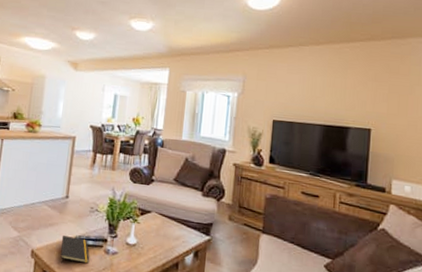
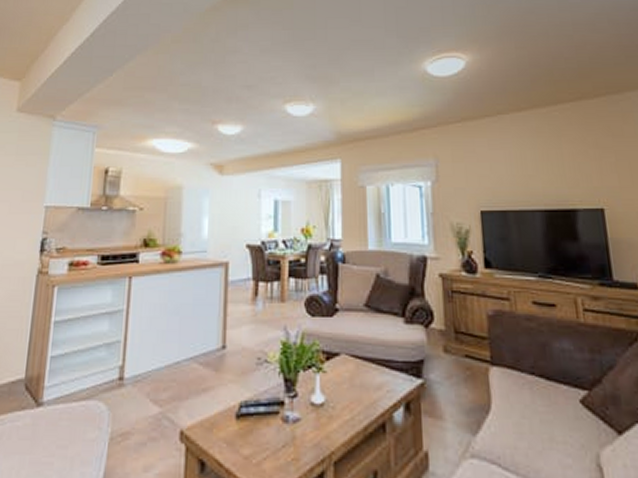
notepad: present [60,234,90,264] -> none [221,402,263,446]

